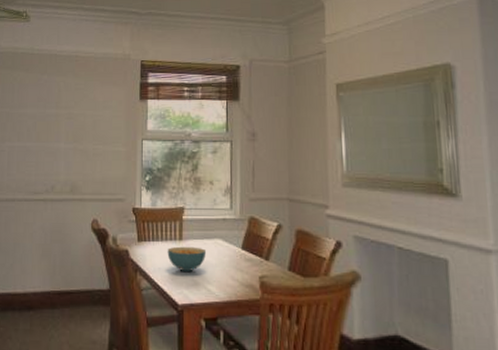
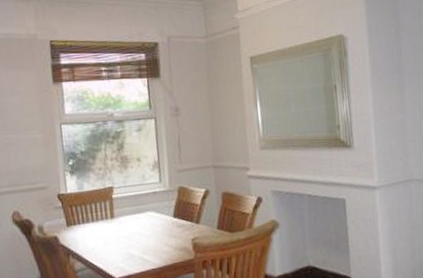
cereal bowl: present [167,246,207,271] -> none [99,222,140,247]

